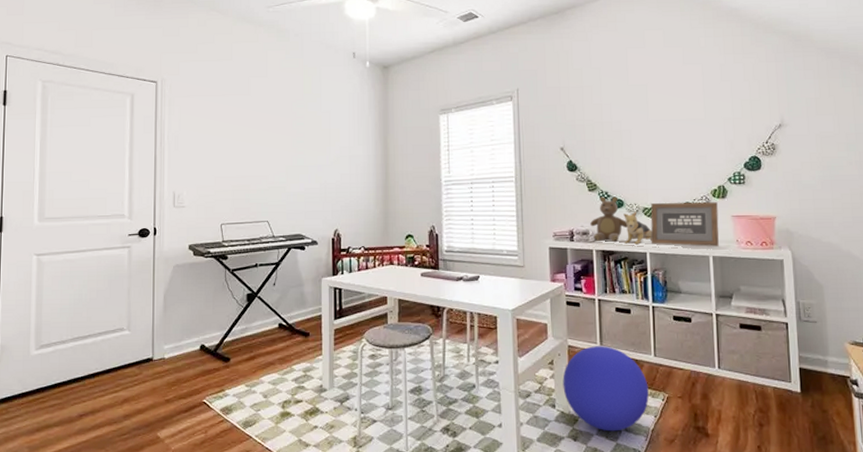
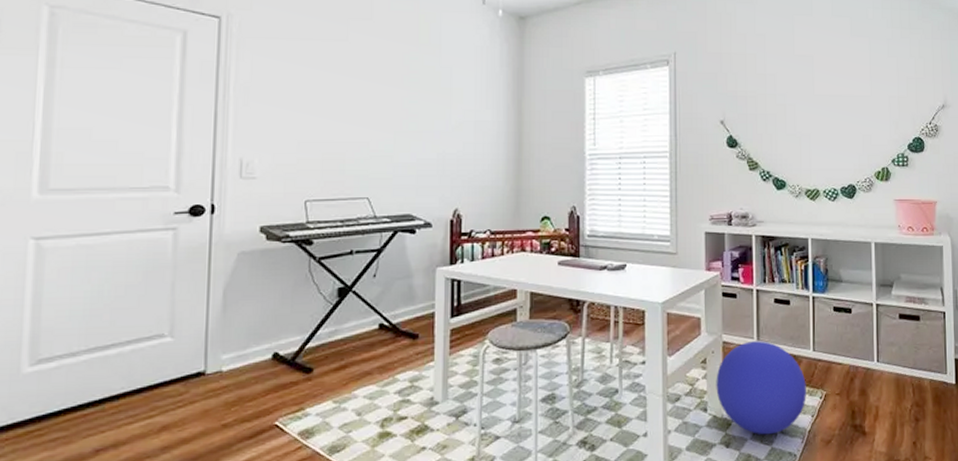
teddy bear: present [590,196,629,243] -> none [750,176,791,227]
plush toy: present [623,211,653,245] -> none [785,193,815,230]
picture frame: present [650,202,719,247] -> none [813,184,882,232]

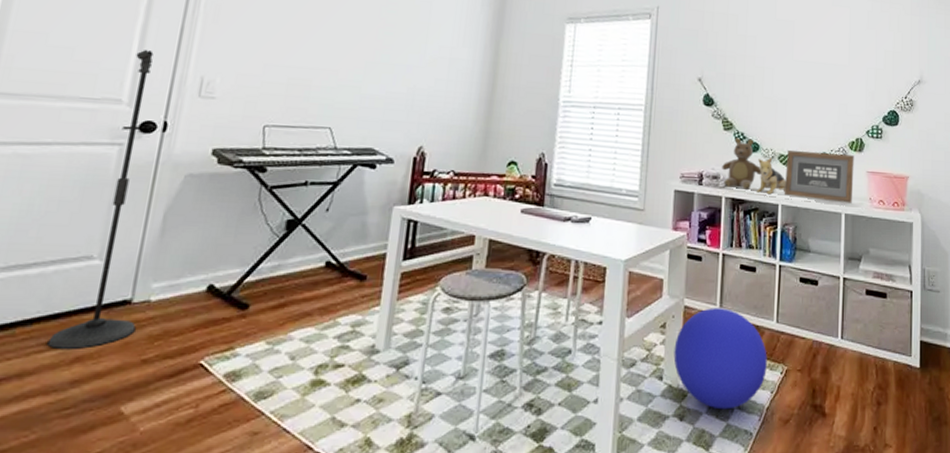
microphone stand: none [135,136,212,420] -> present [47,49,154,349]
teddy bear: none [750,176,791,227] -> present [722,138,763,191]
plush toy: none [785,193,815,230] -> present [756,157,786,195]
picture frame: none [813,184,882,232] -> present [784,149,854,203]

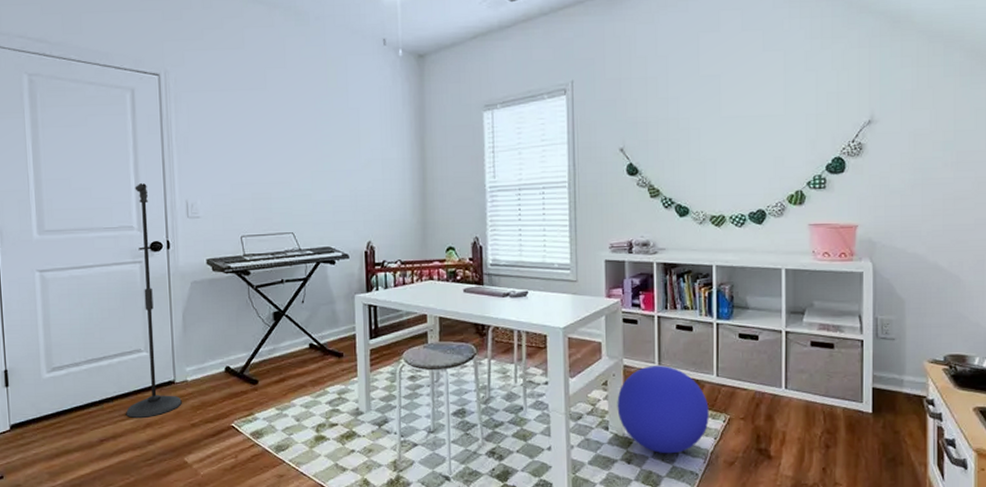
teddy bear: present [722,138,763,191] -> none [651,203,694,255]
plush toy: present [756,157,786,195] -> none [688,219,720,257]
picture frame: present [784,149,854,203] -> none [717,209,794,259]

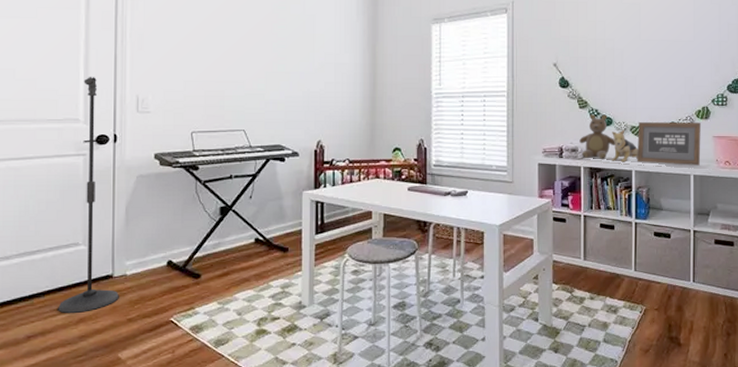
ball: present [617,365,709,454] -> none [546,261,628,343]
teddy bear: none [651,203,694,255] -> present [579,114,616,160]
plush toy: none [688,219,720,257] -> present [611,129,639,162]
picture frame: none [717,209,794,259] -> present [636,121,701,166]

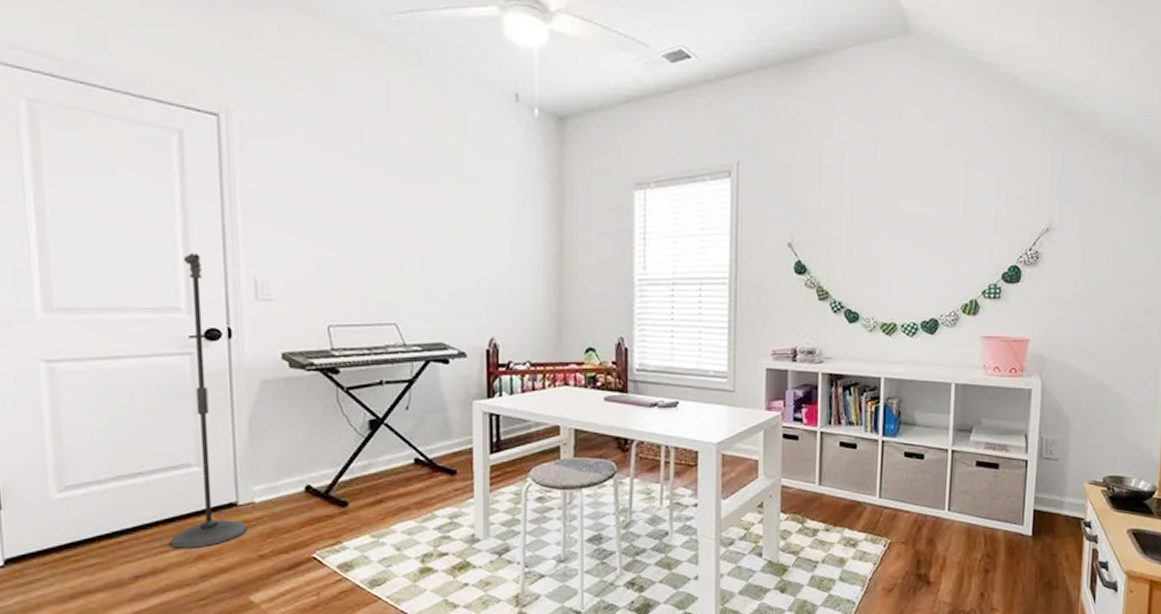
teddy bear: present [579,114,616,160] -> none [818,308,863,365]
plush toy: present [611,129,639,162] -> none [855,327,890,368]
picture frame: present [636,121,701,166] -> none [887,317,967,372]

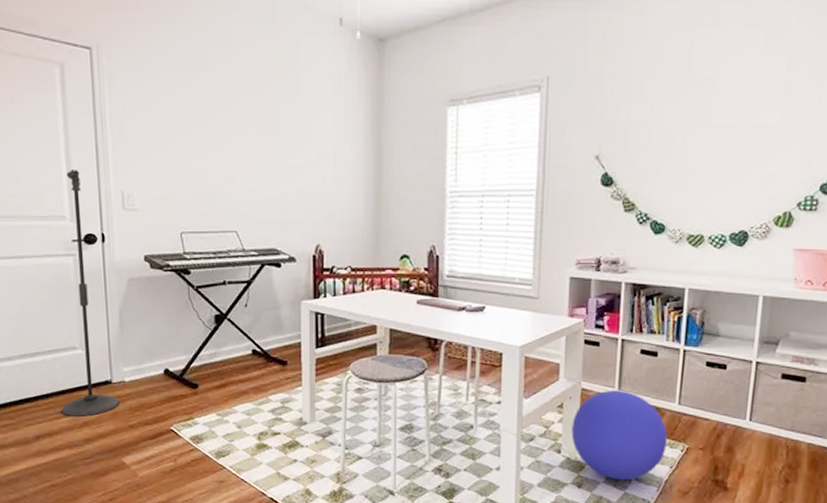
ball: none [772,486,870,582] -> present [571,390,668,481]

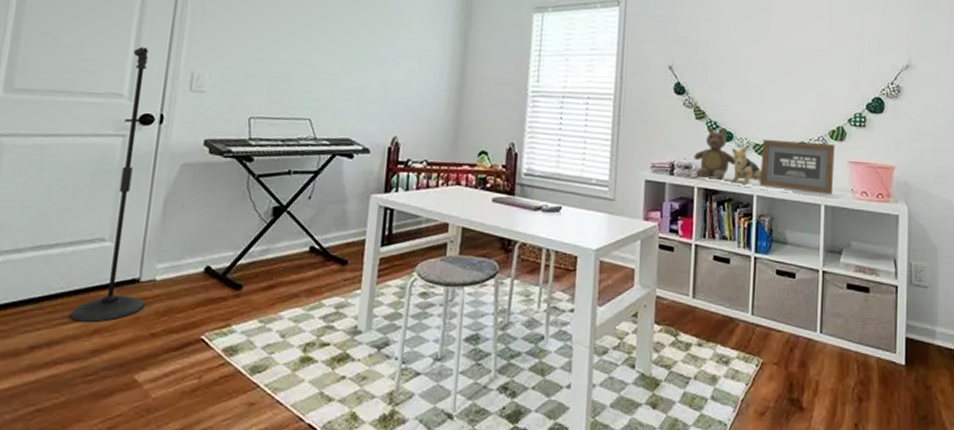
ball: present [571,390,668,481] -> none [646,298,742,400]
teddy bear: none [622,219,668,275] -> present [694,127,737,181]
plush toy: none [659,238,696,279] -> present [729,146,762,185]
picture frame: none [692,229,780,285] -> present [759,139,835,195]

